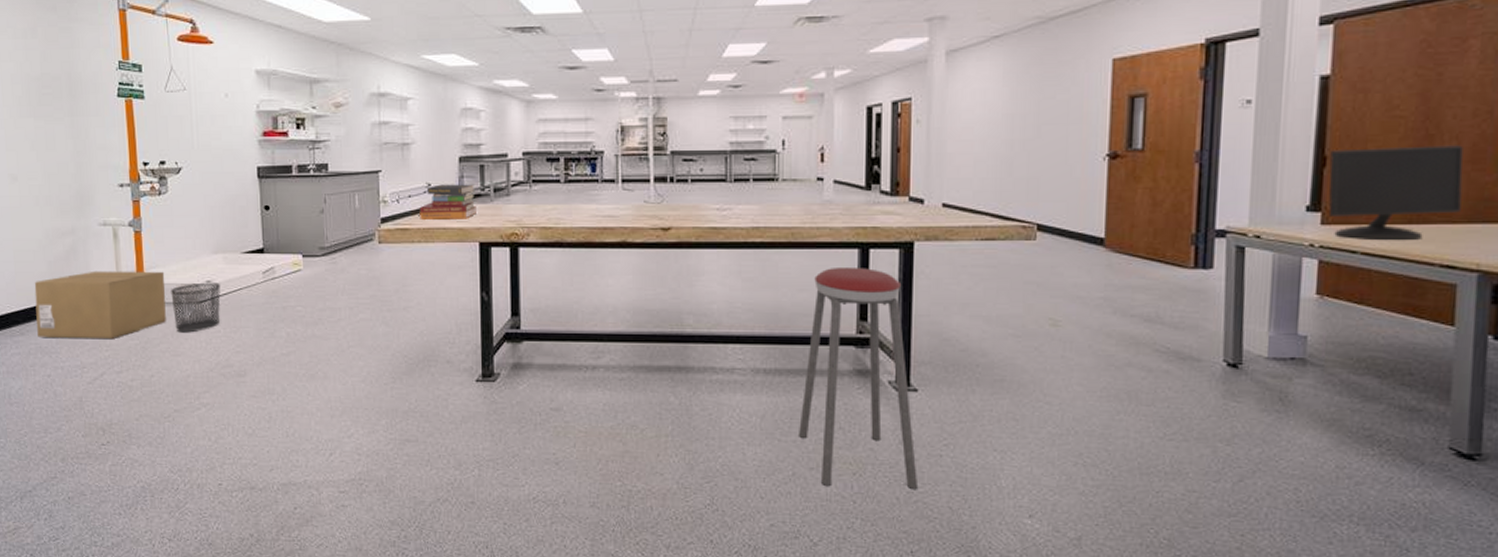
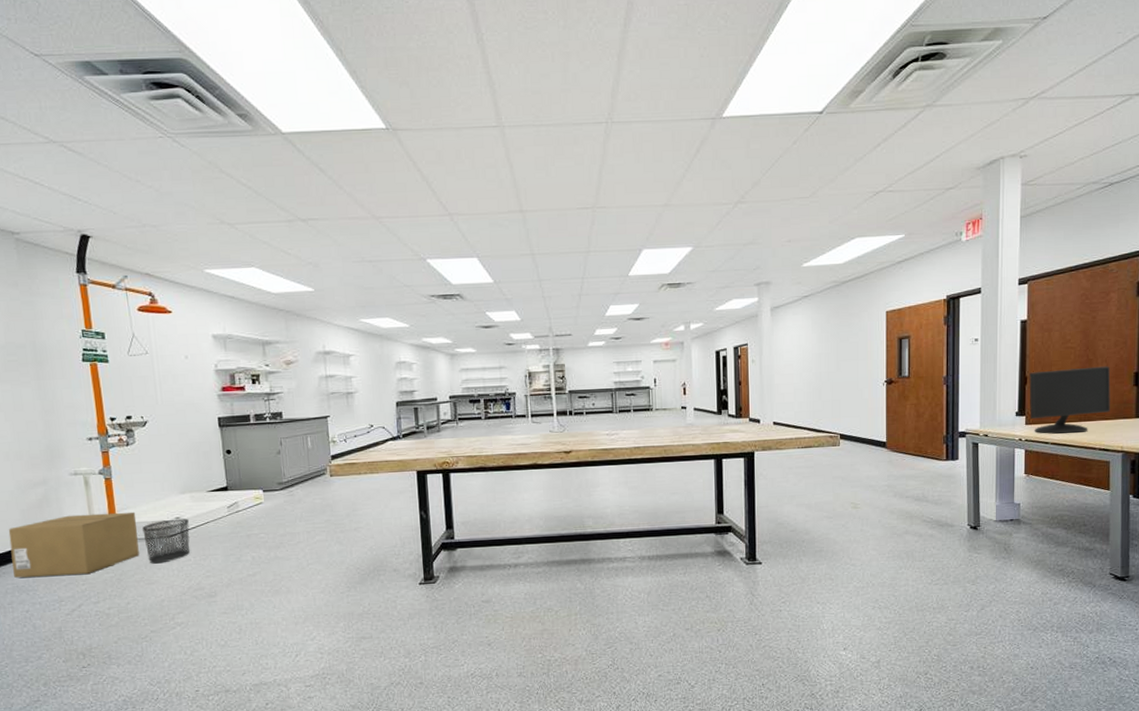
books: present [419,184,476,219] -> none [364,424,413,455]
music stool: present [799,266,919,490] -> none [676,473,766,642]

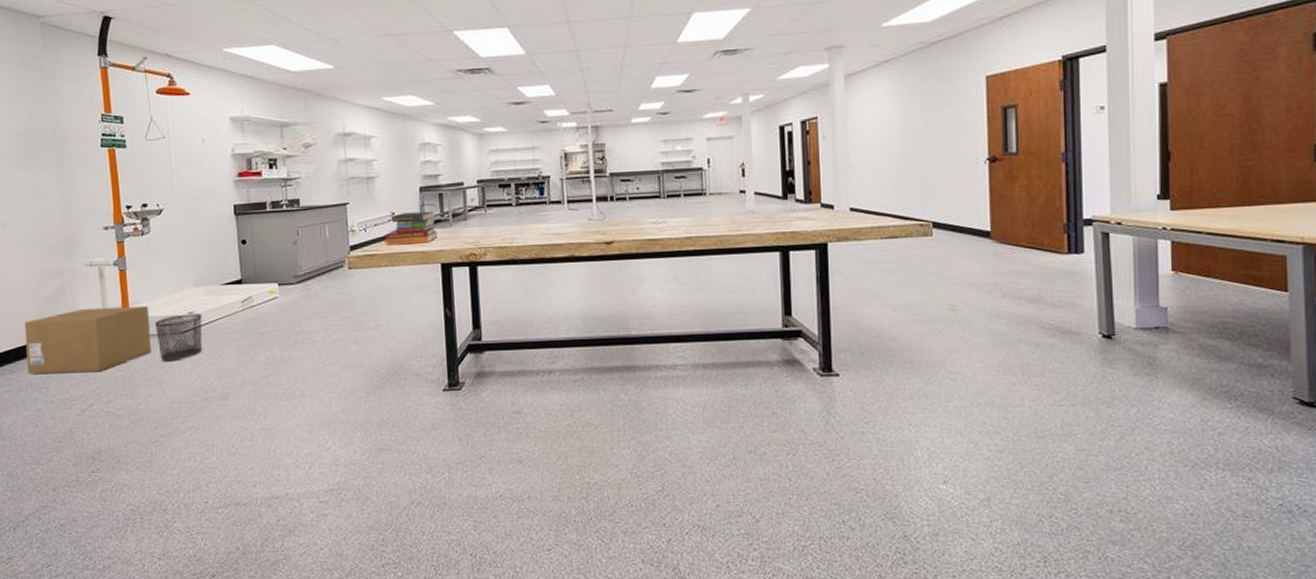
books: none [364,424,413,455] -> present [385,211,437,245]
computer monitor: present [1029,366,1111,434] -> none [1173,137,1284,222]

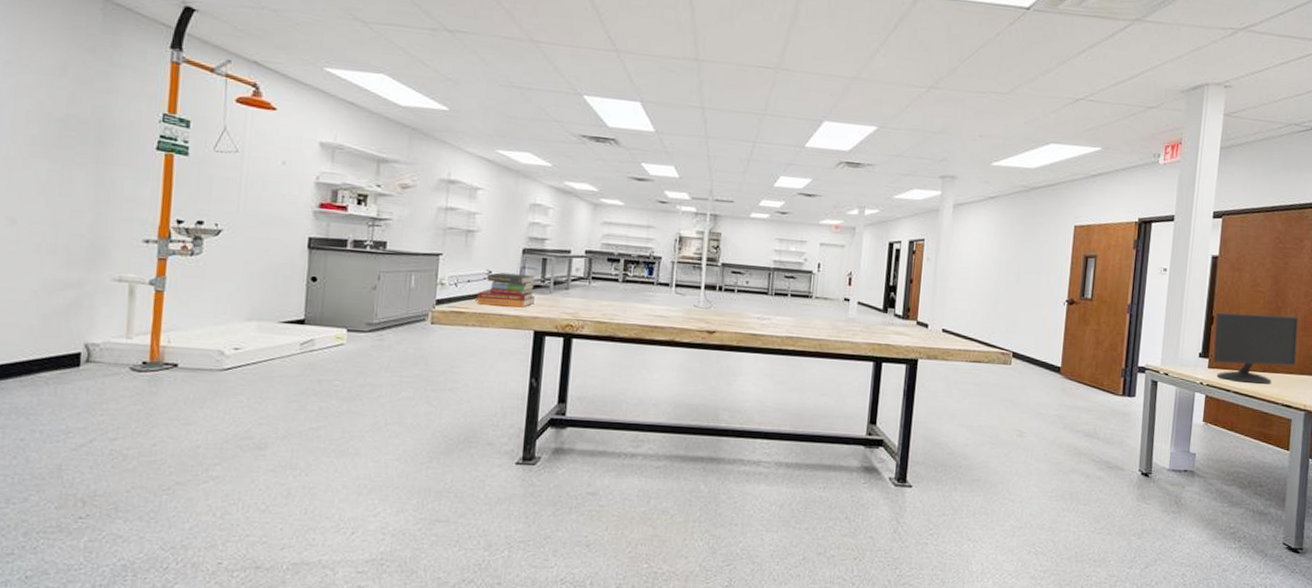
box: present [24,305,151,374] -> none [14,328,186,403]
waste bin: present [155,313,202,362] -> none [190,349,250,401]
computer monitor: none [1173,137,1284,222] -> present [1213,312,1298,385]

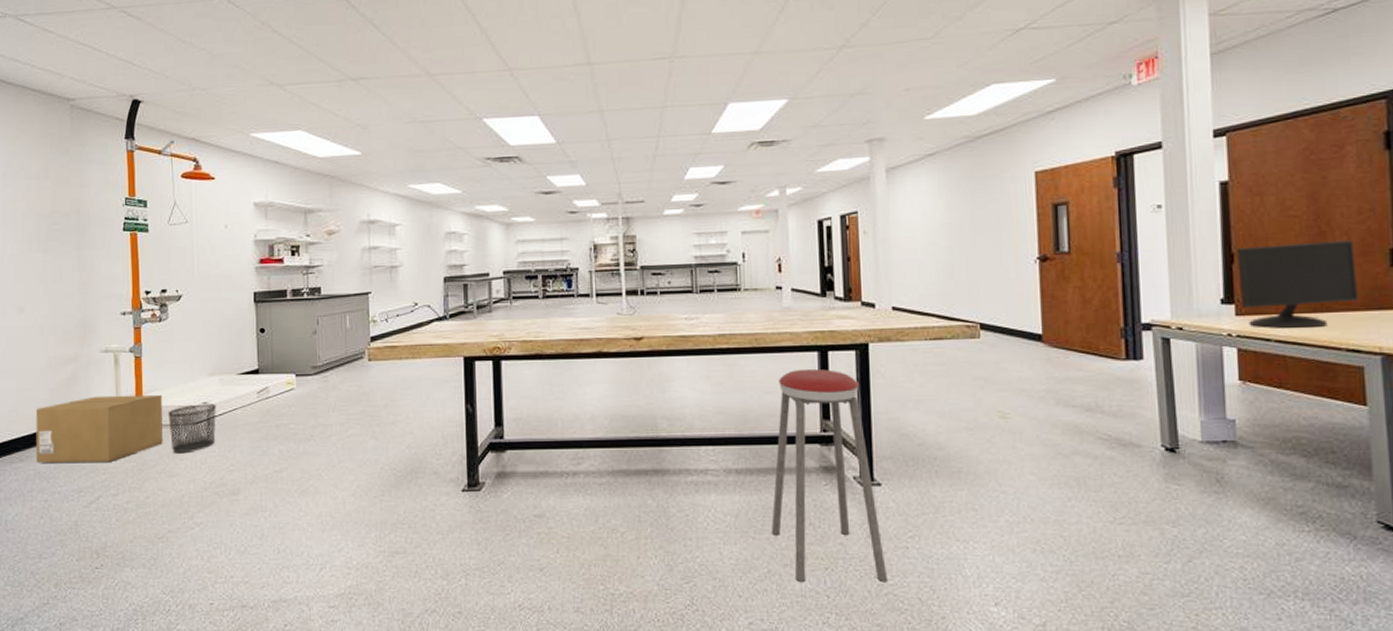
box: none [14,328,186,403] -> present [35,394,163,463]
waste bin: none [190,349,250,401] -> present [168,403,216,454]
books: present [476,272,535,308] -> none [407,302,461,337]
music stool: none [811,376,907,574] -> present [771,368,888,583]

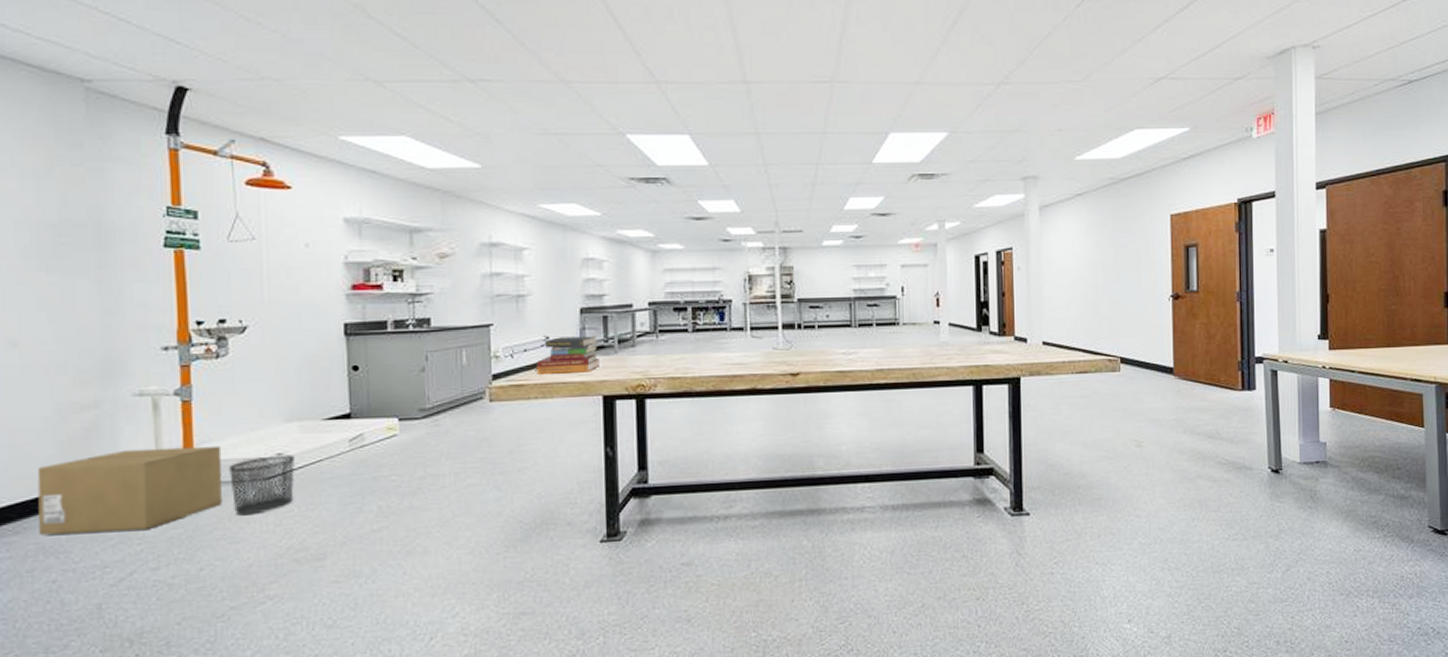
books: none [407,302,461,337] -> present [536,336,599,374]
music stool: present [771,368,888,583] -> none [926,403,1035,614]
computer monitor: present [1236,240,1358,329] -> none [1331,284,1420,362]

